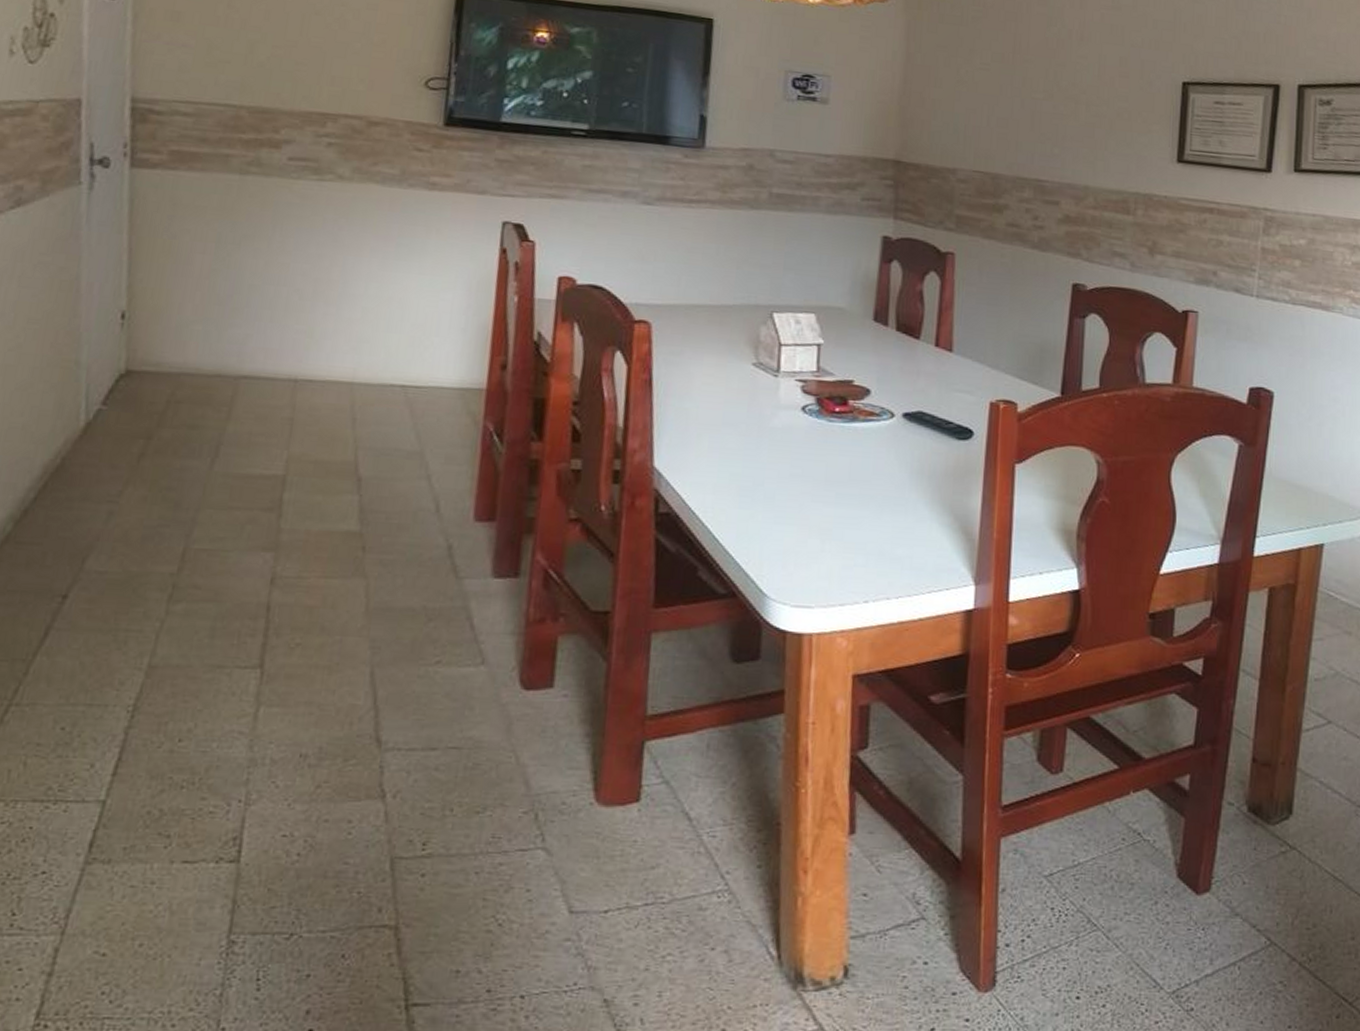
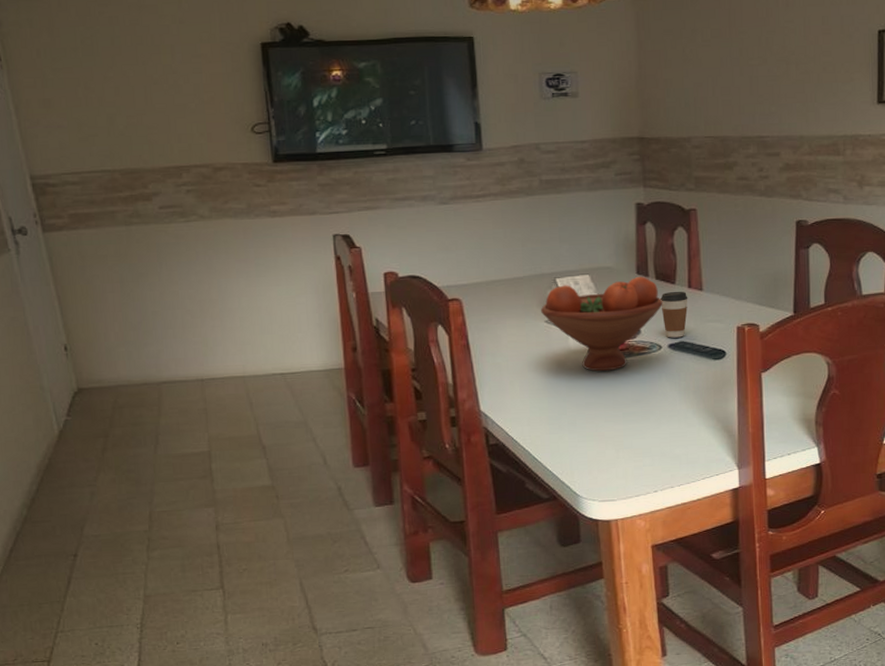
fruit bowl: none [749,322,902,437] -> present [541,276,663,372]
coffee cup: none [899,348,934,406] -> present [660,292,688,338]

